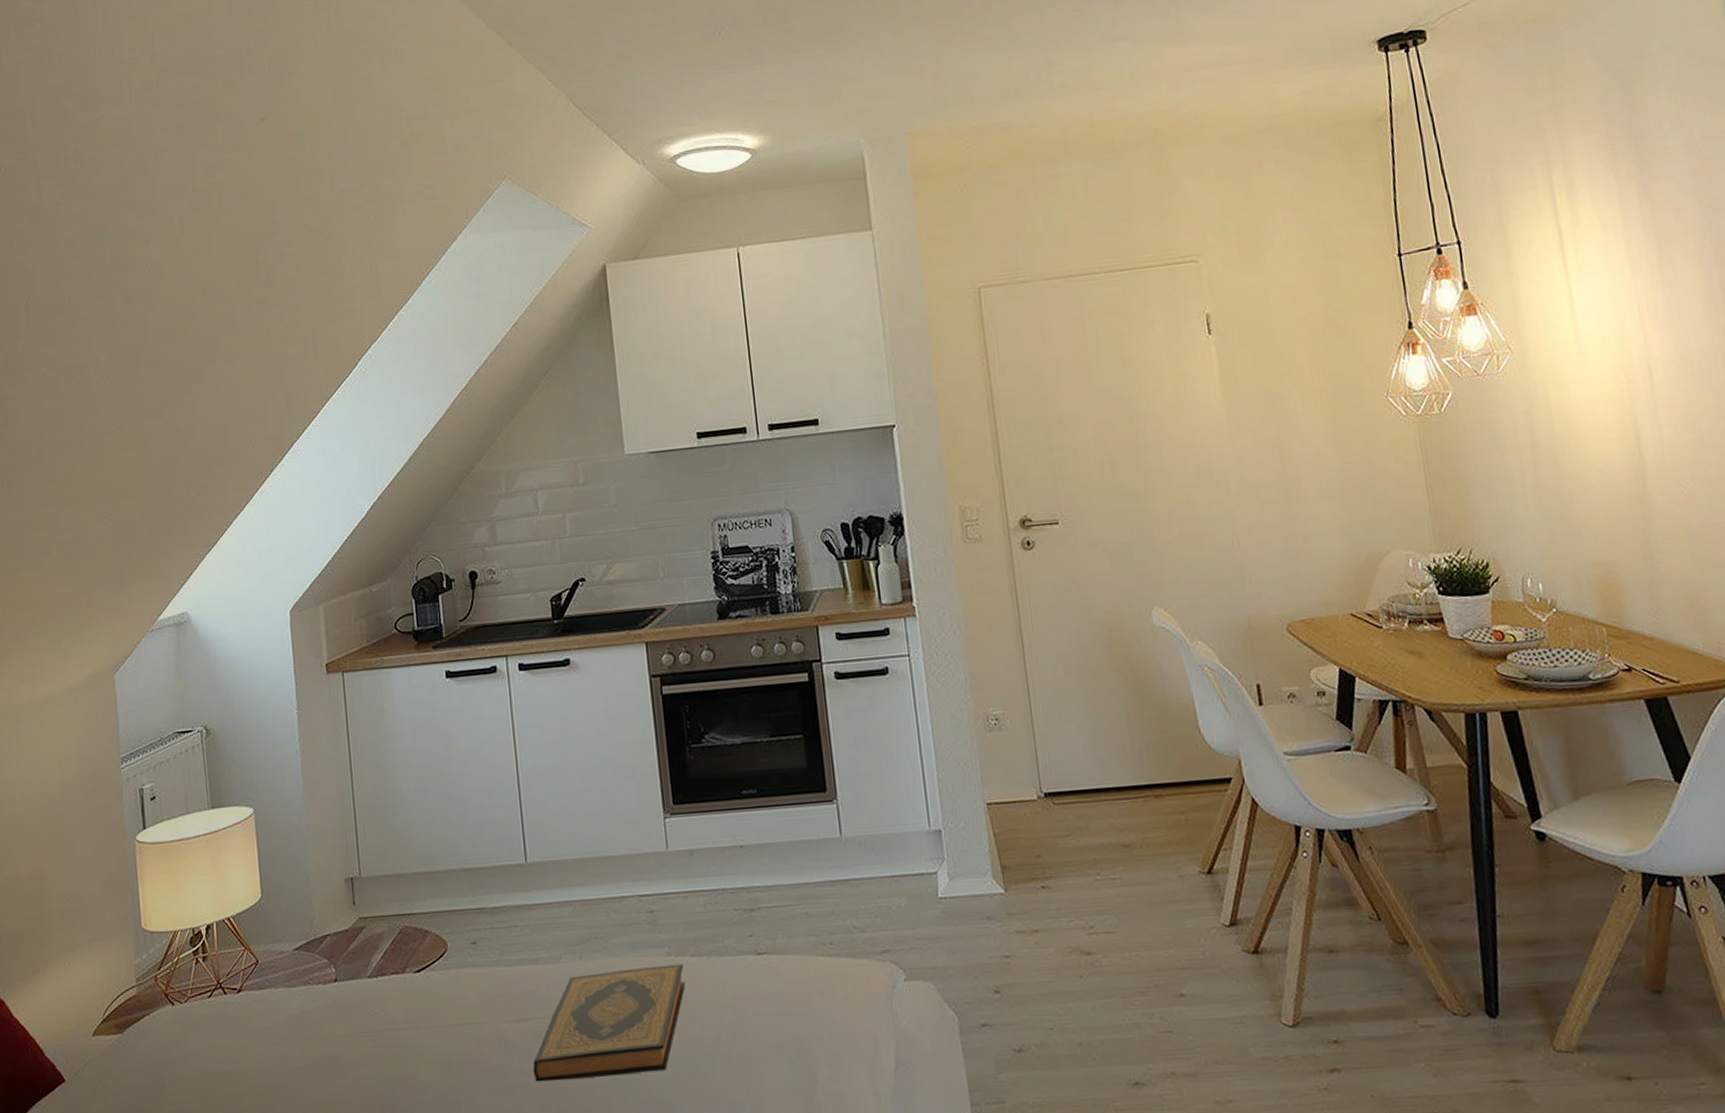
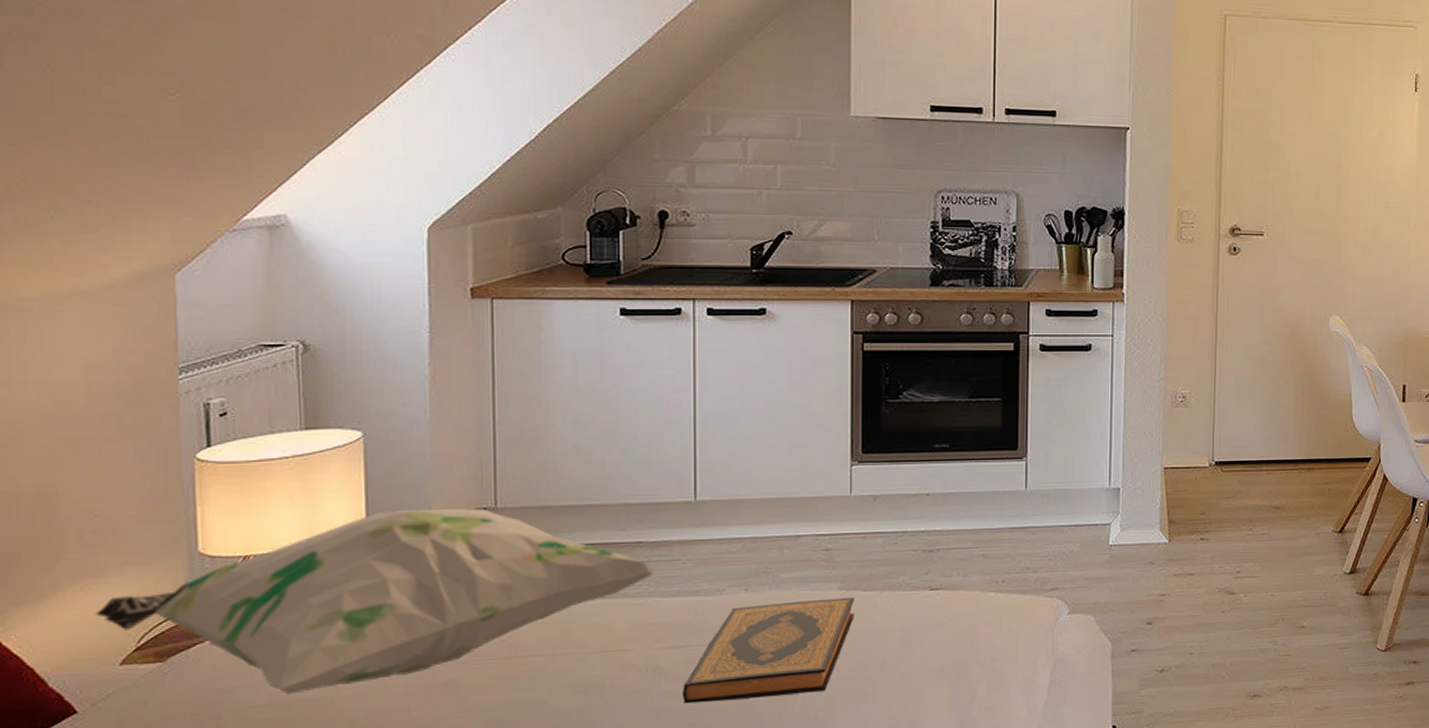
decorative pillow: none [73,879,499,1067] -> present [95,508,657,695]

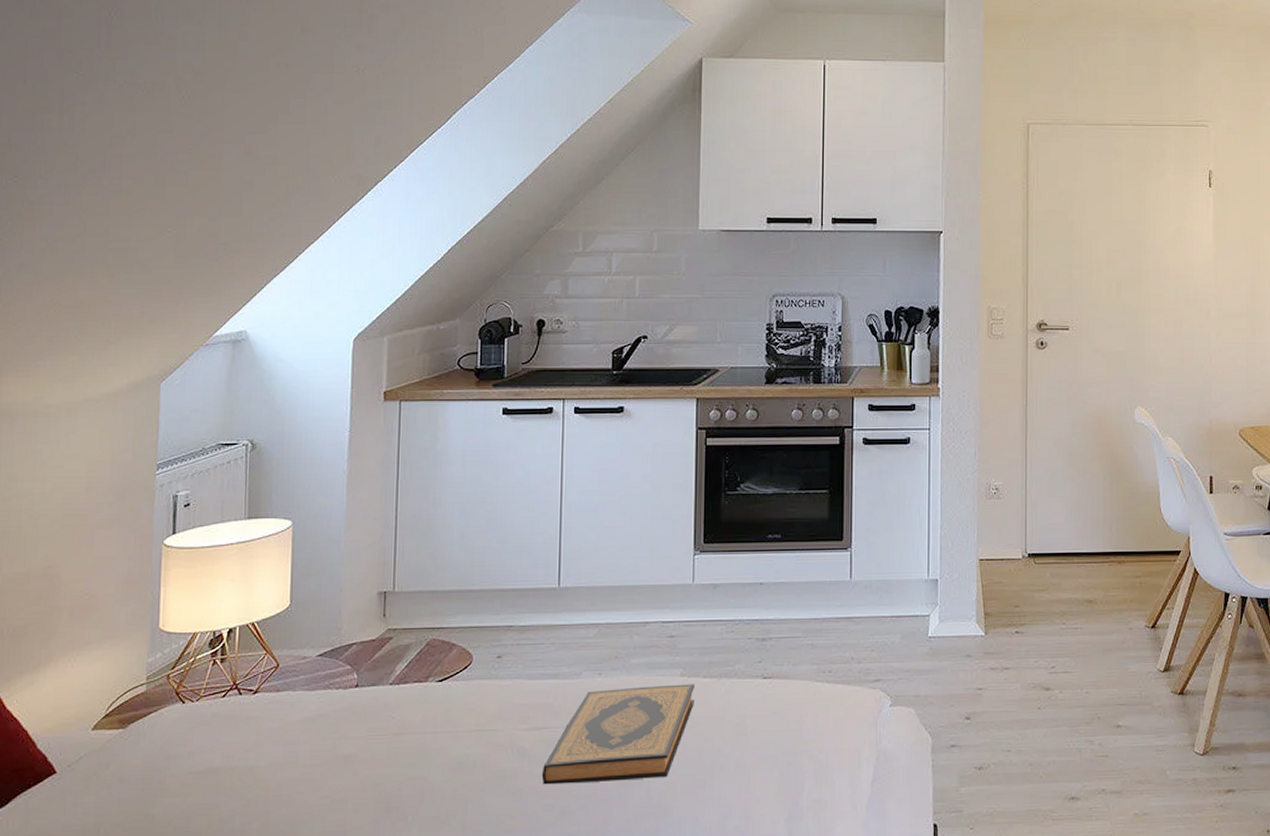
decorative pillow: present [95,508,657,695] -> none [77,591,524,763]

